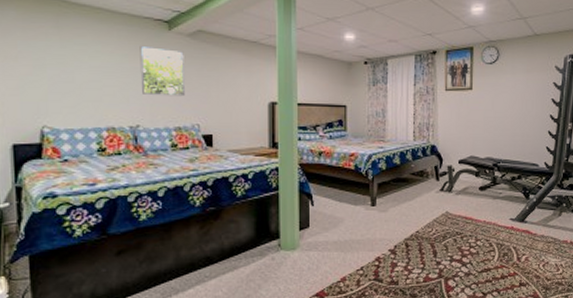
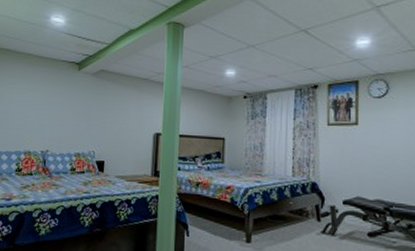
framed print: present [140,45,185,97] -> none [54,83,88,127]

